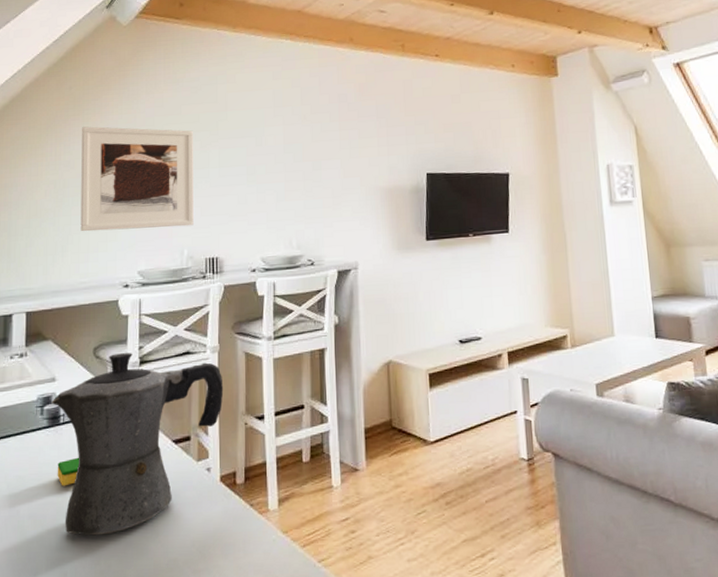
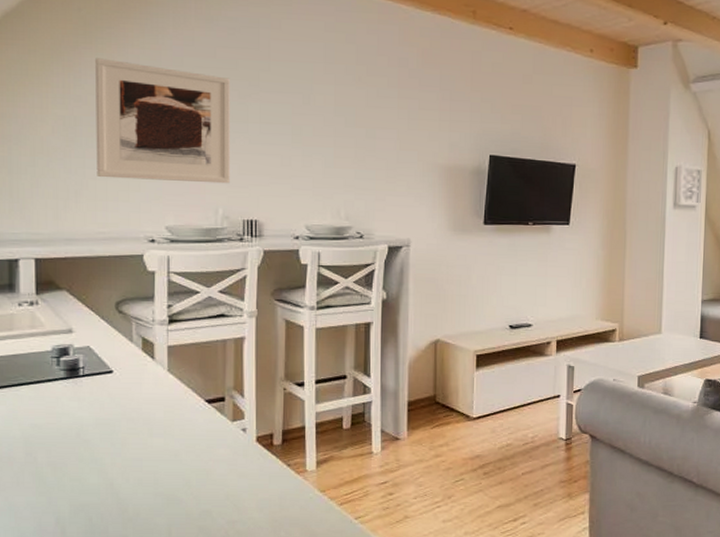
moka pot: present [51,353,224,536] -> none [69,310,261,485]
dish sponge: present [57,457,80,487] -> none [78,410,103,437]

